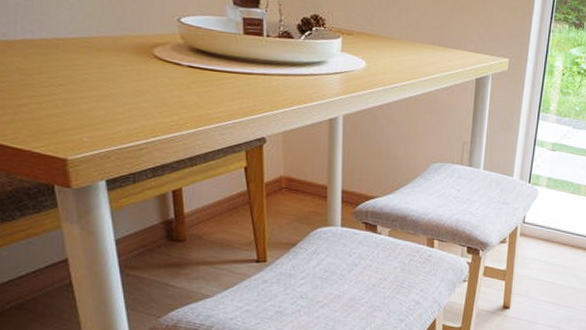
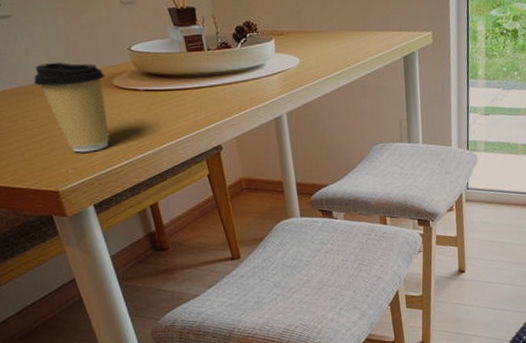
coffee cup: none [59,18,145,123] -> present [33,62,110,153]

